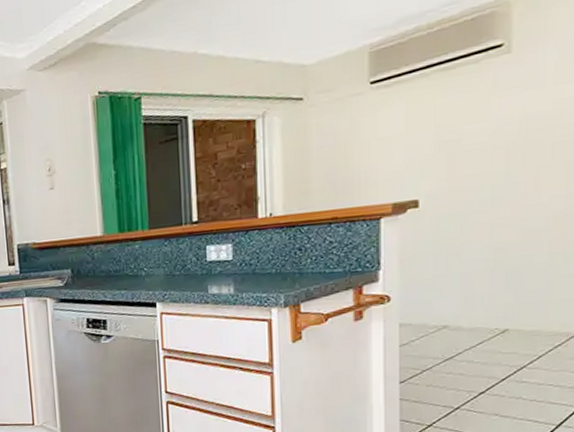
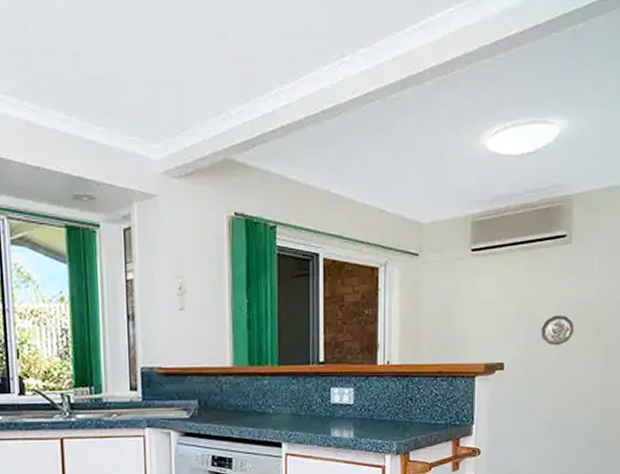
decorative plate: none [469,137,519,173] -> present [541,314,574,346]

